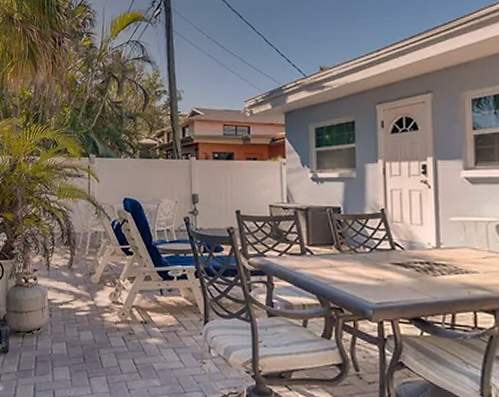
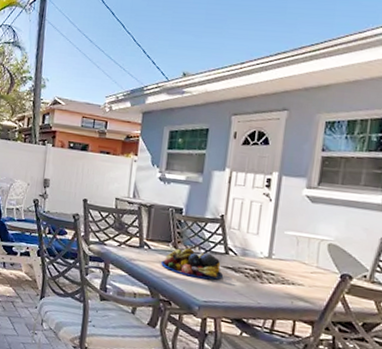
fruit bowl: none [327,249,394,280] -> present [161,248,224,280]

